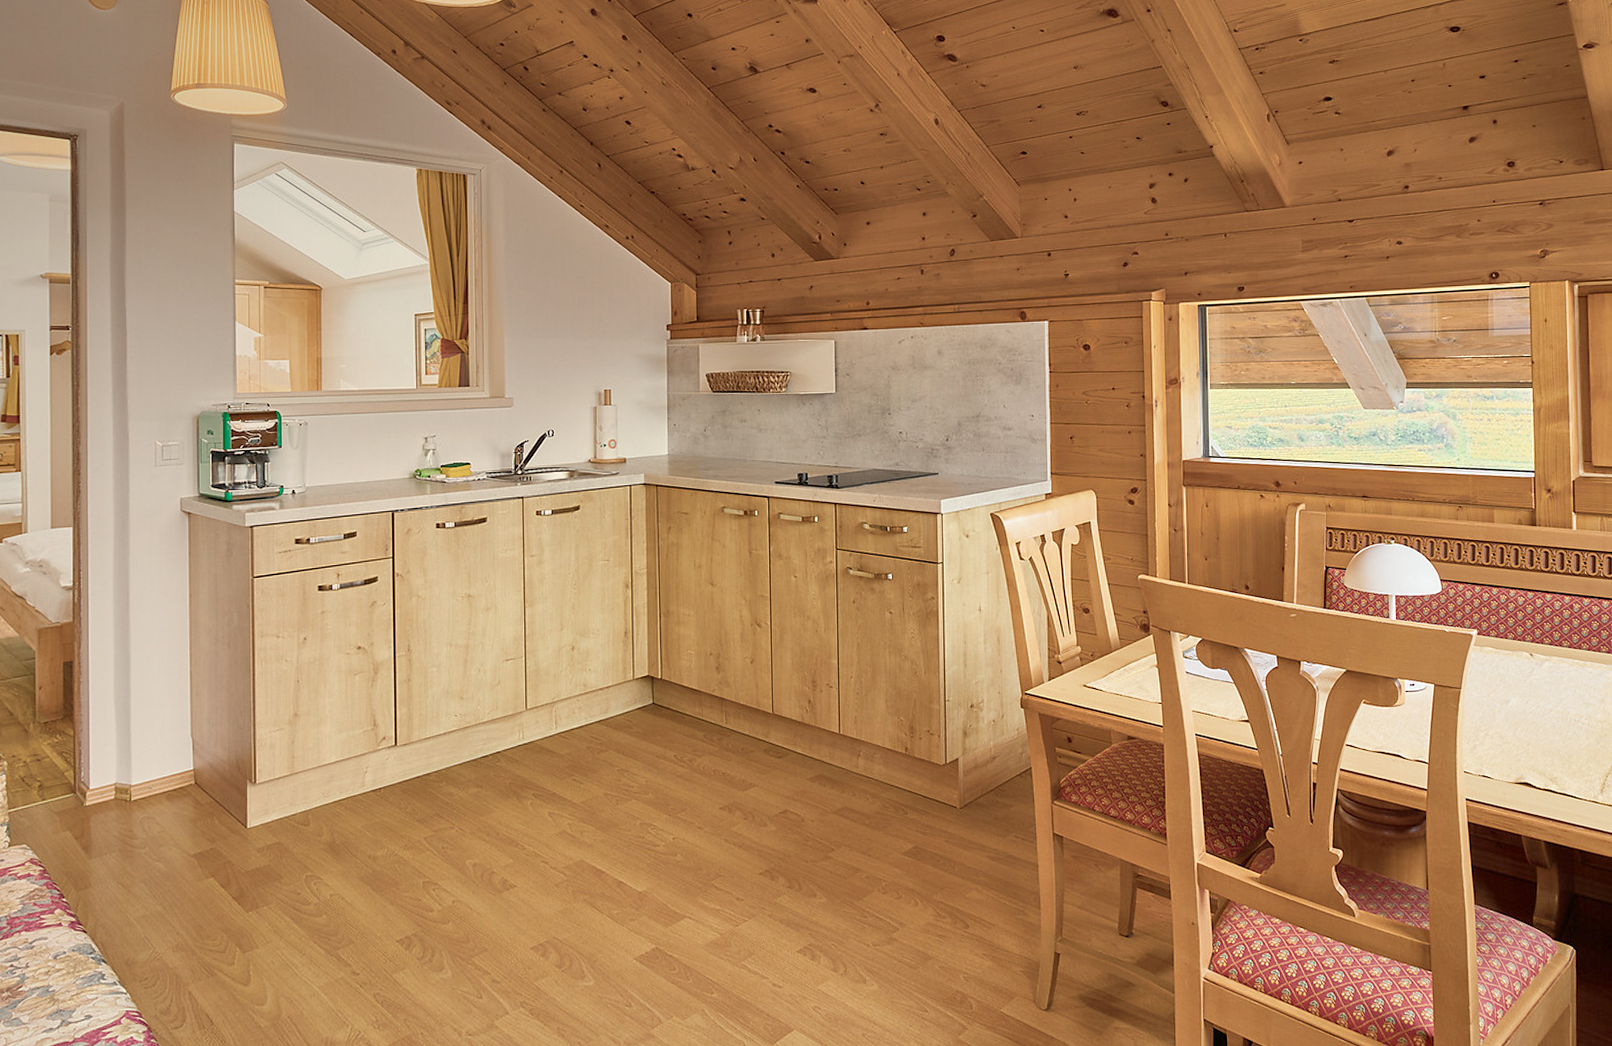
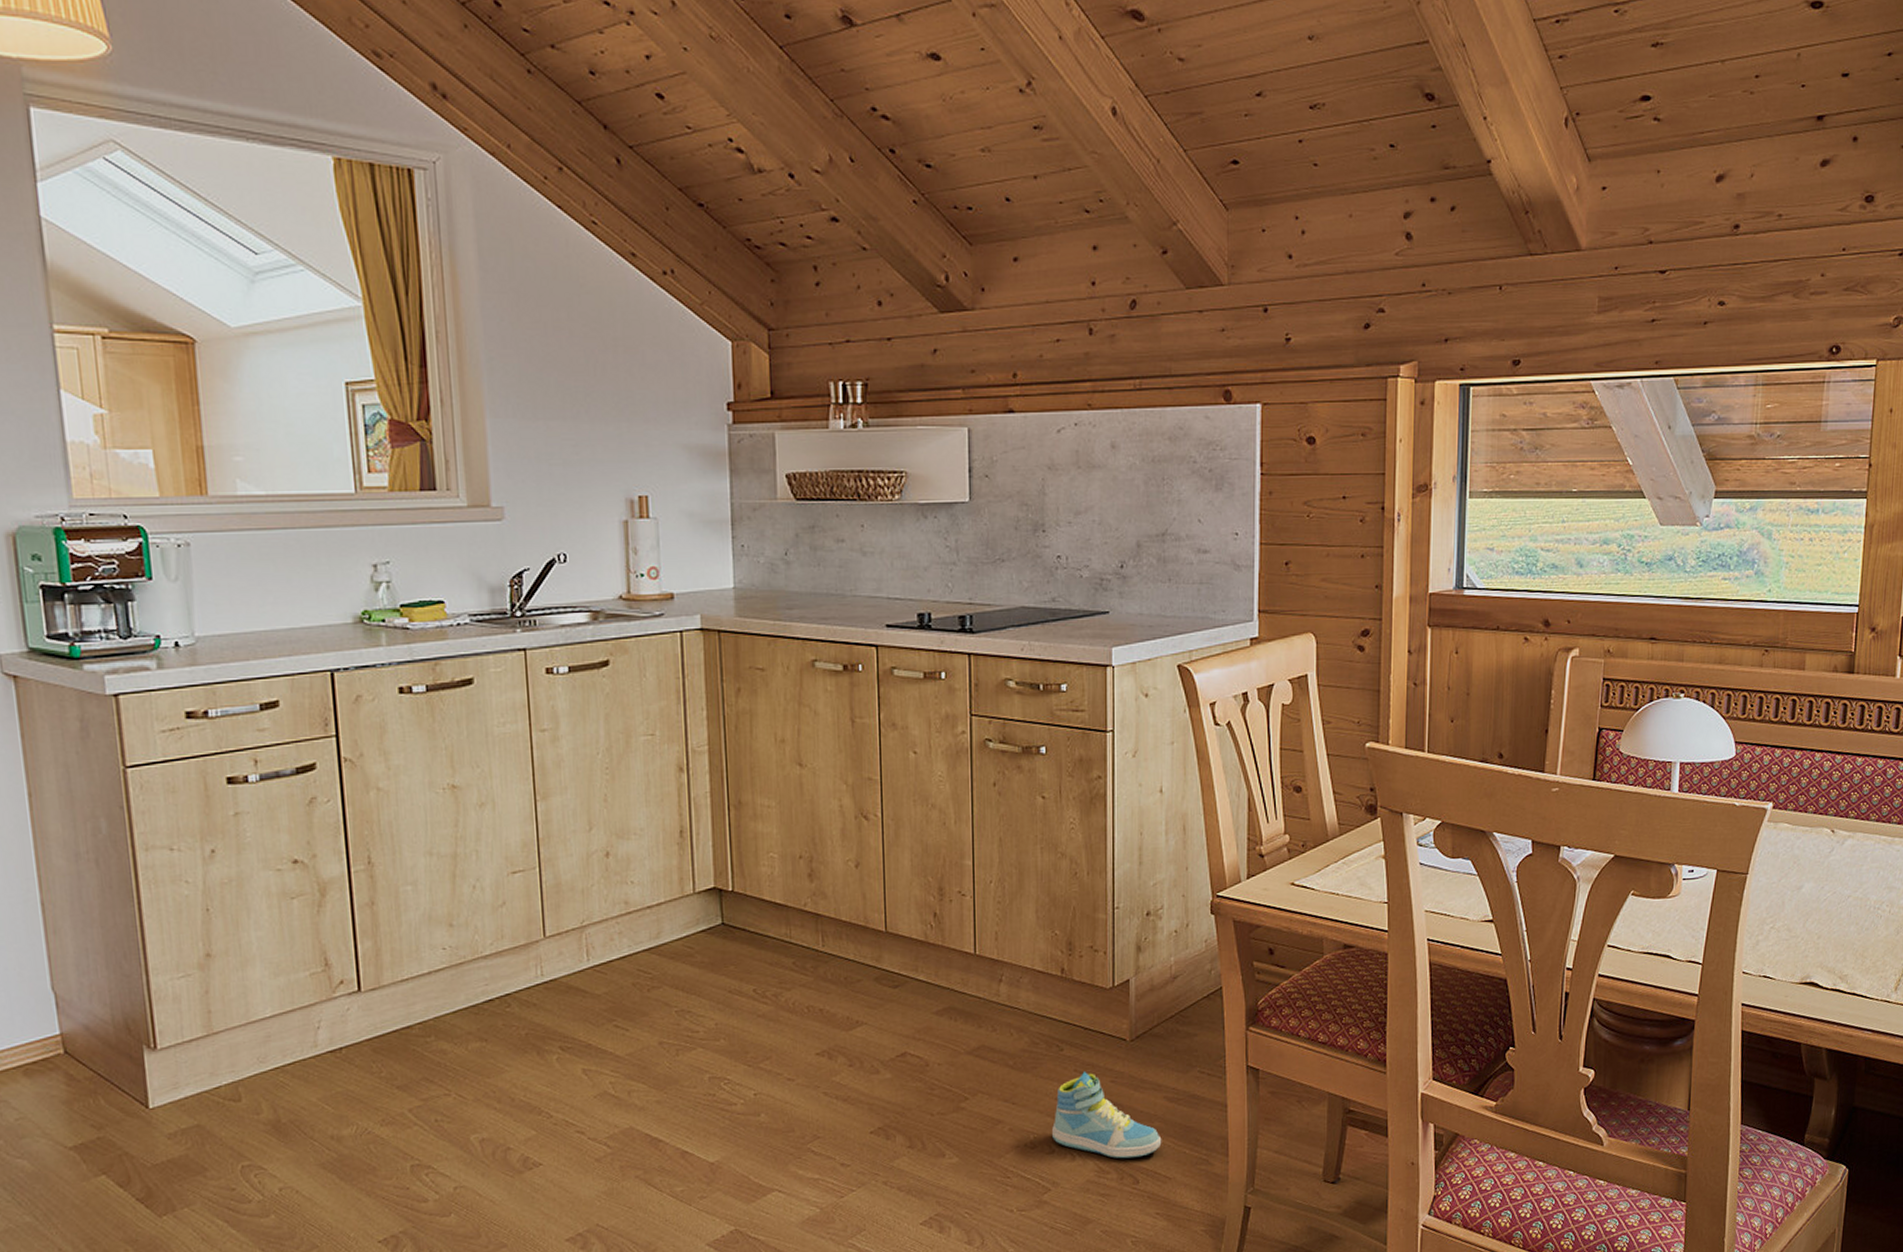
sneaker: none [900,831,987,906] -> present [1052,1070,1162,1159]

